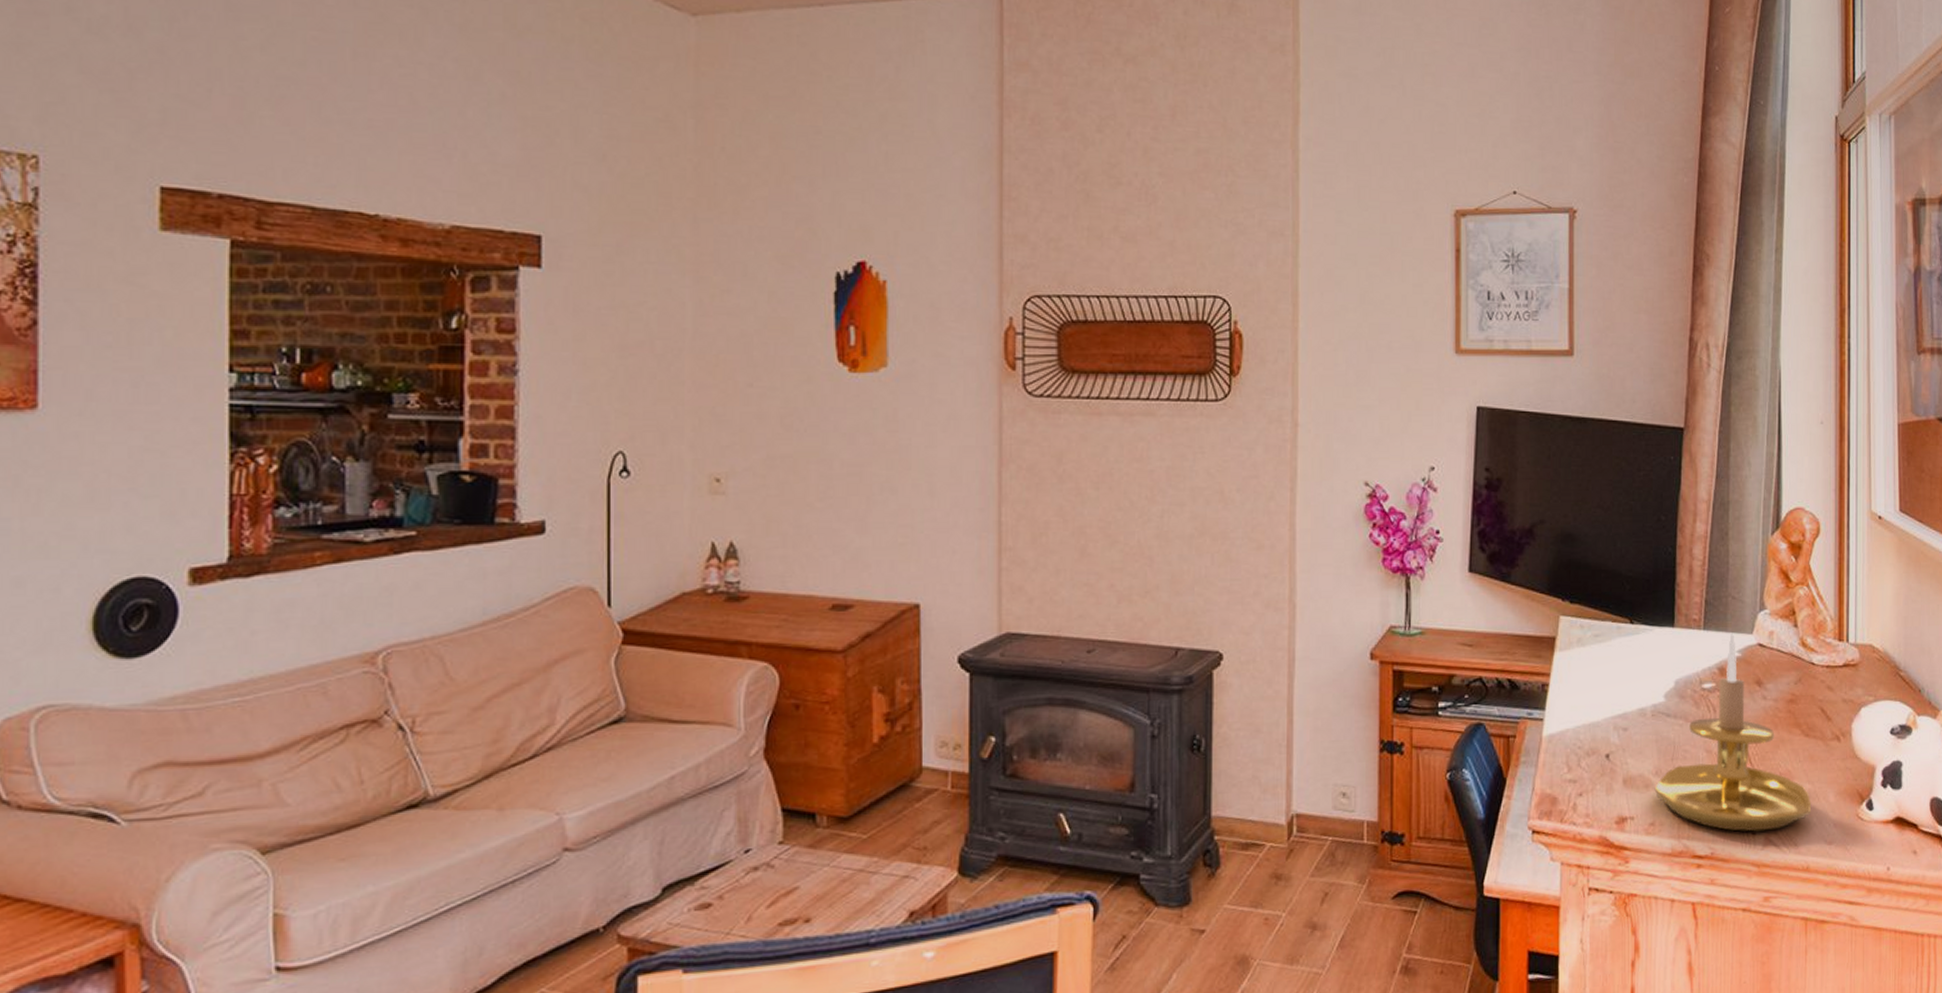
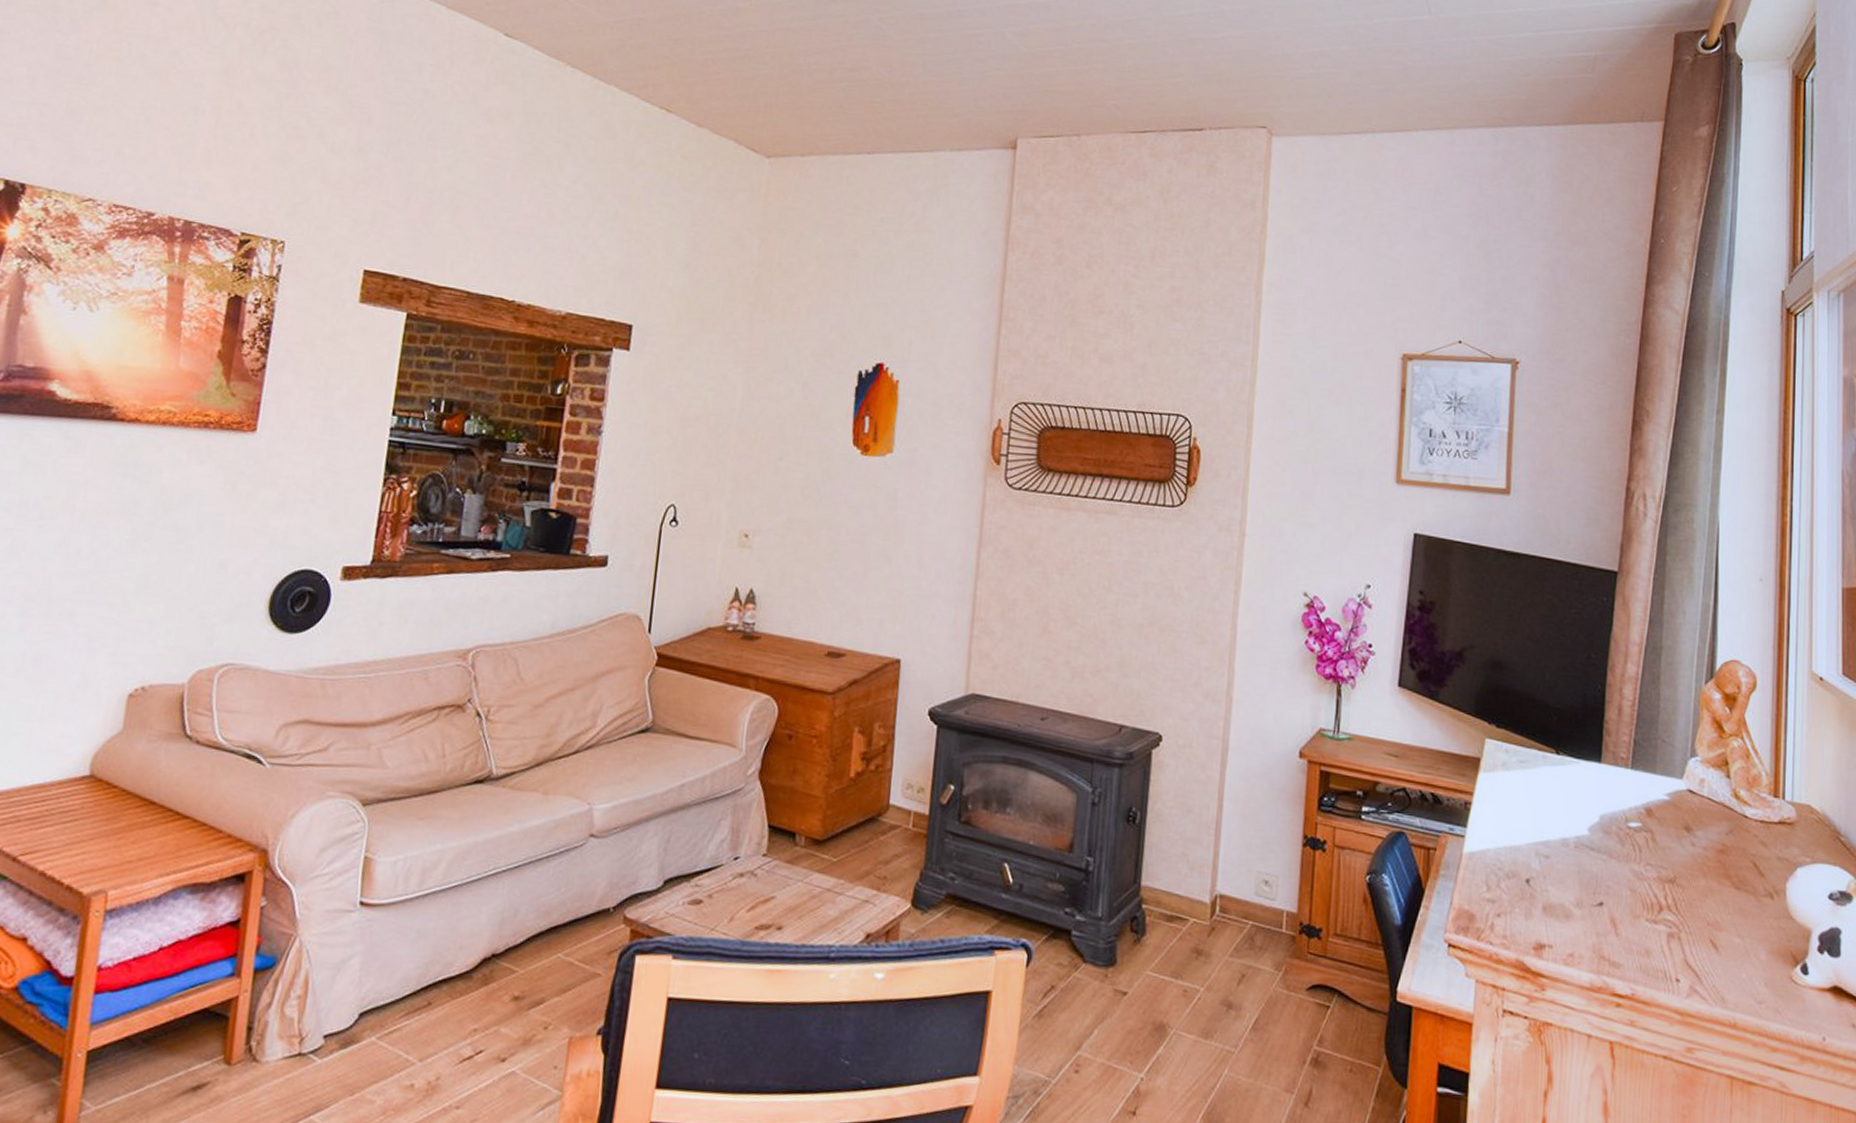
candle holder: present [1653,634,1812,832] -> none [1573,776,1741,980]

